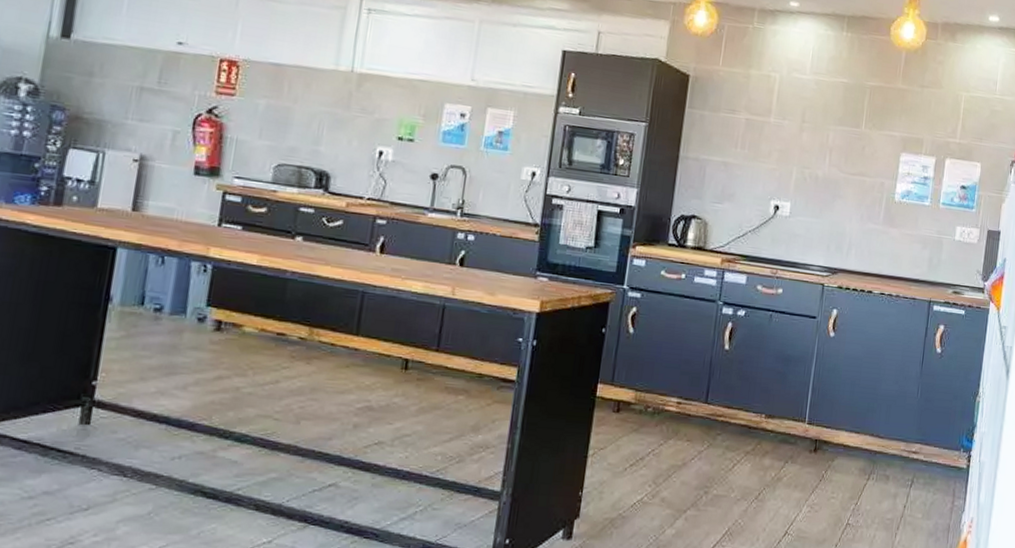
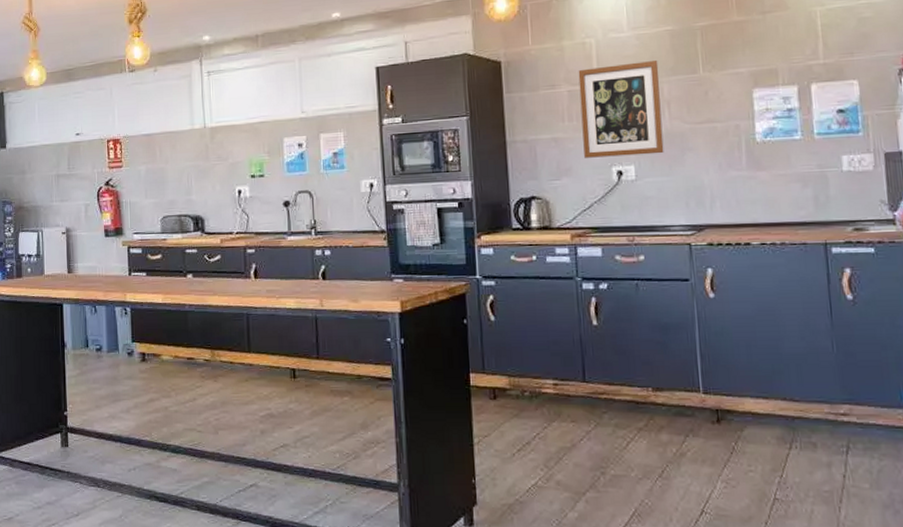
wall art: none [748,101,830,196] -> present [578,61,664,158]

